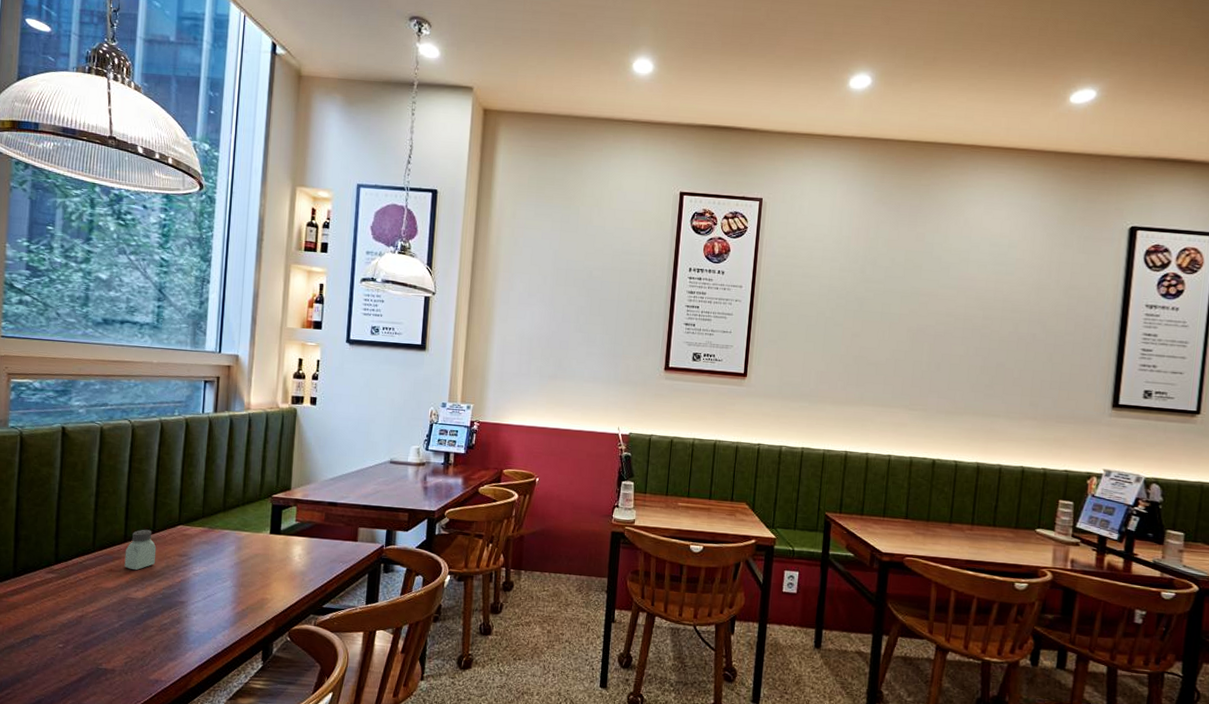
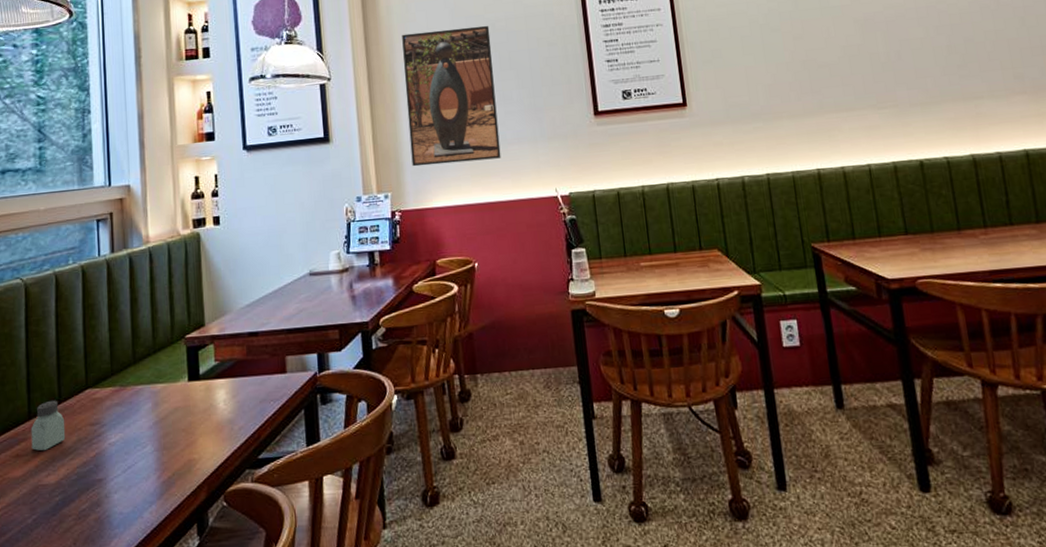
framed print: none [496,265,587,392] -> present [402,25,501,167]

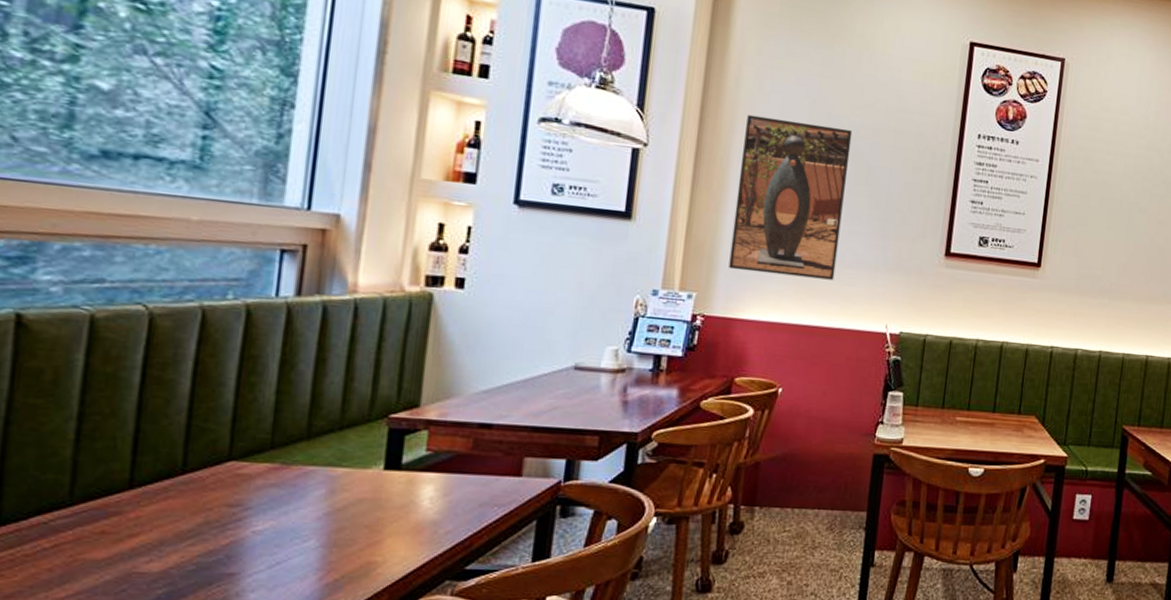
saltshaker: present [31,400,66,451] -> none [127,468,188,531]

